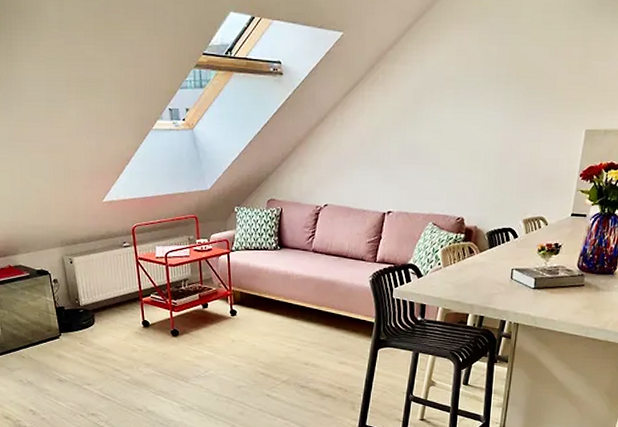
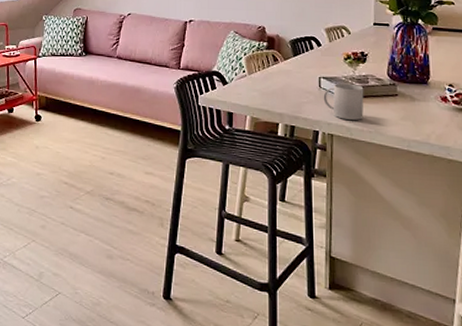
mug: none [513,274,553,310] -> present [323,83,364,120]

